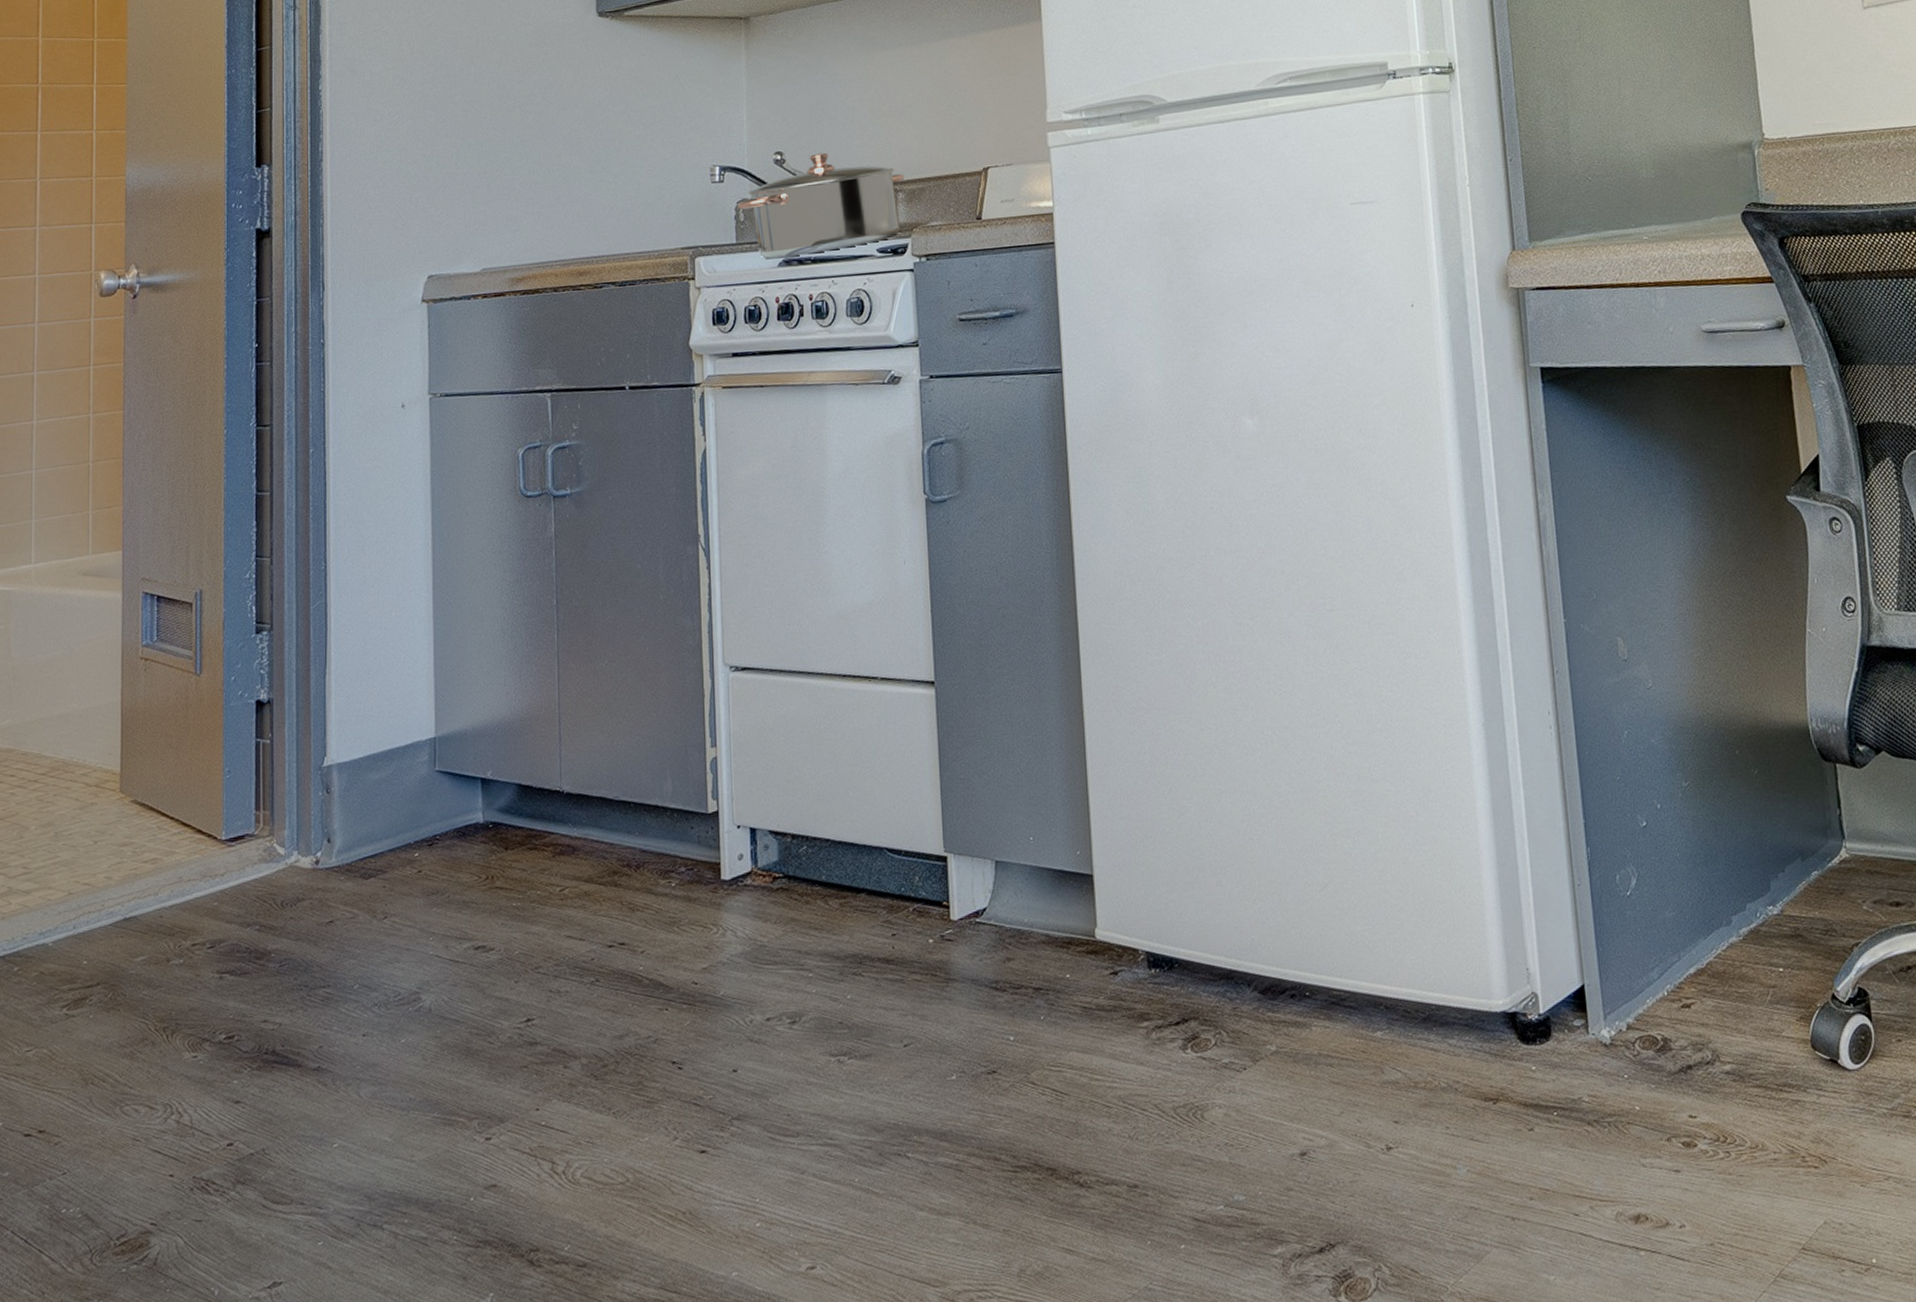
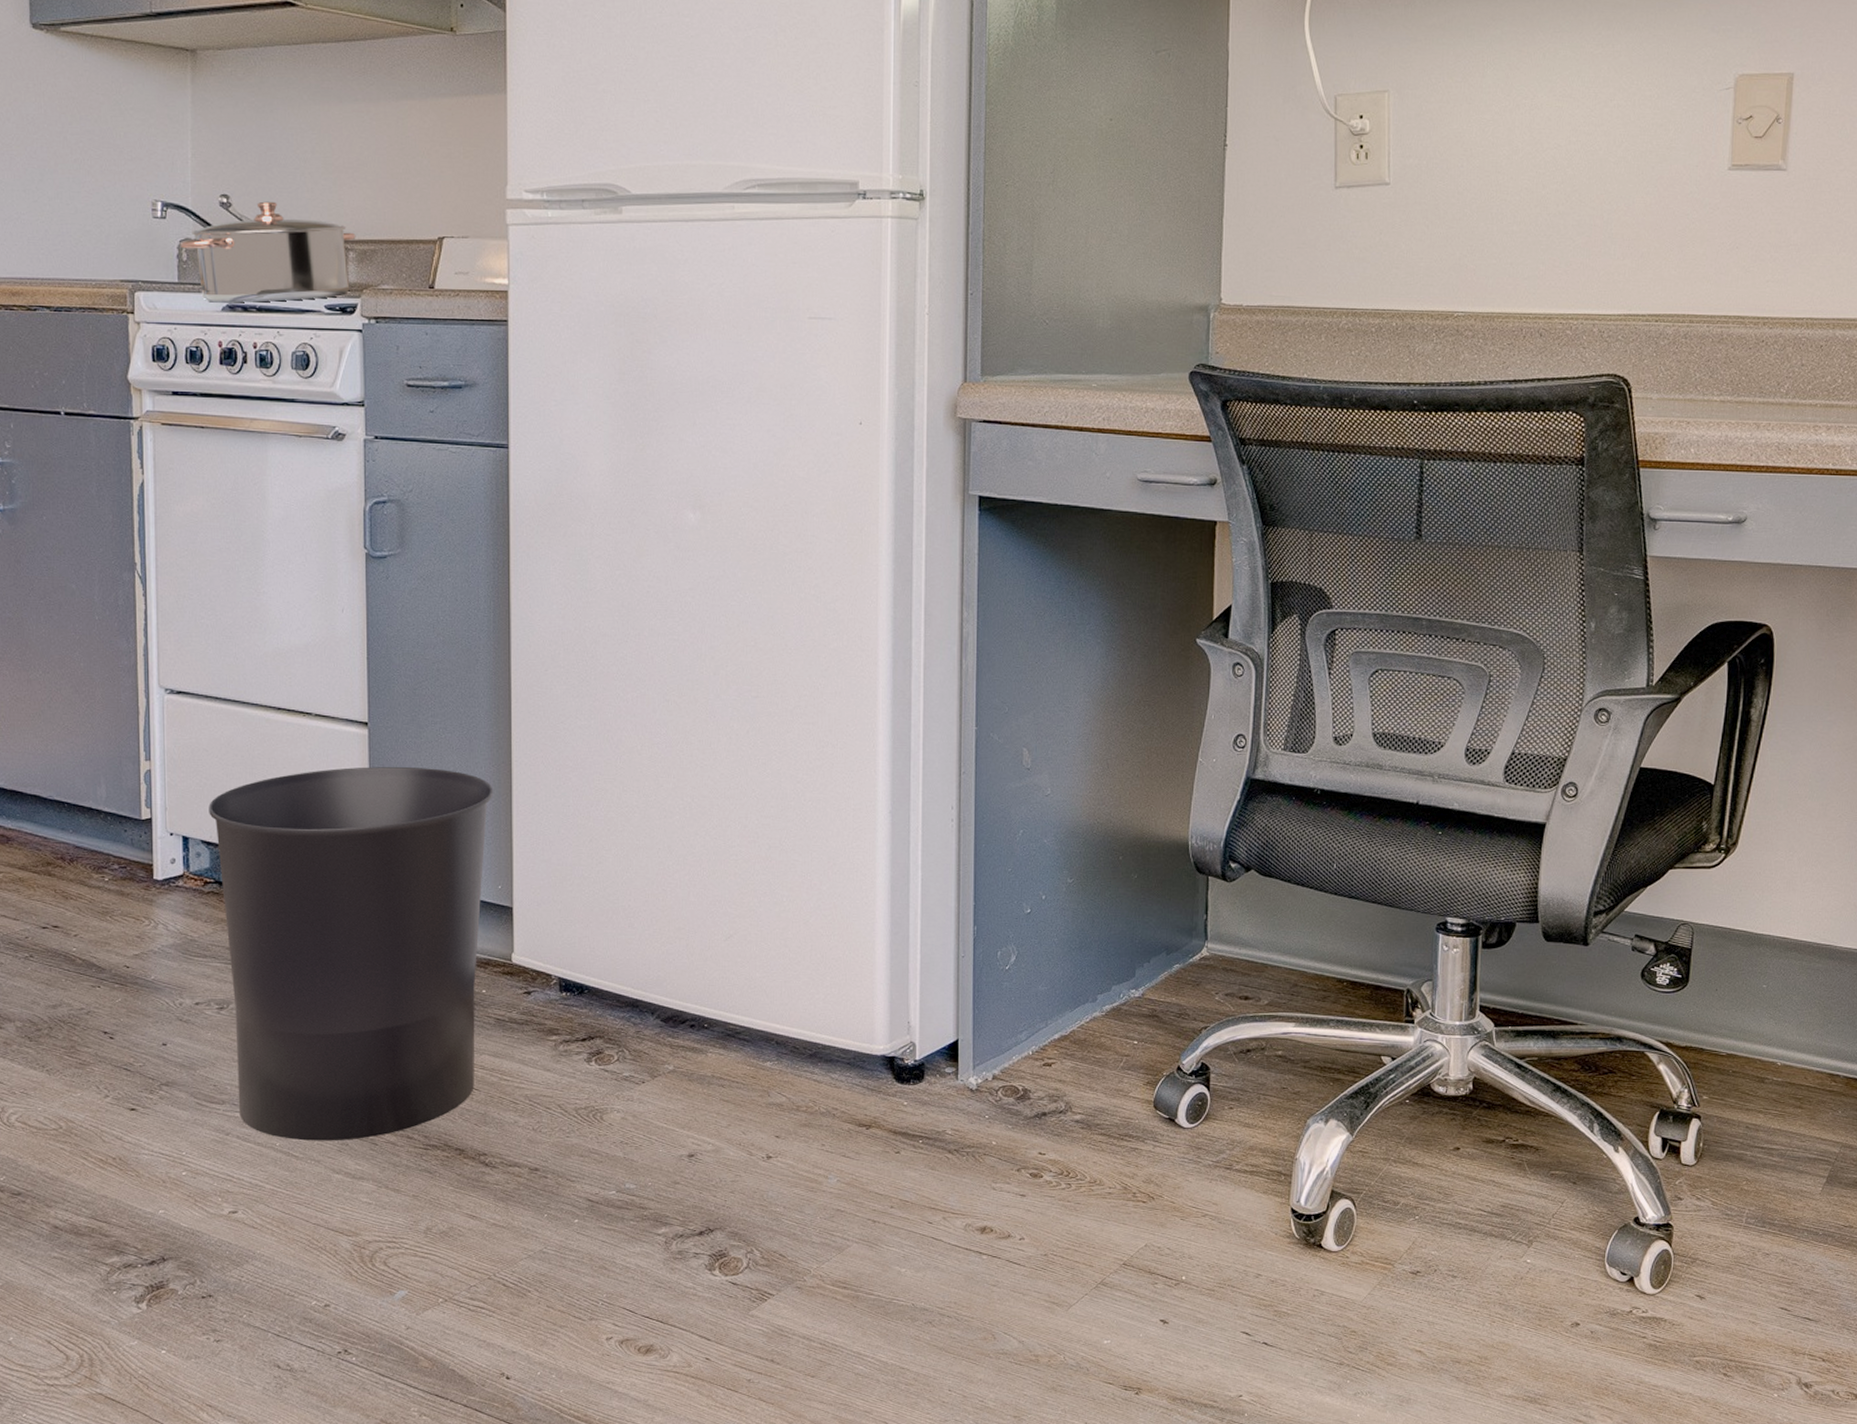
waste bin: none [776,725,1066,1173] -> present [209,767,493,1141]

